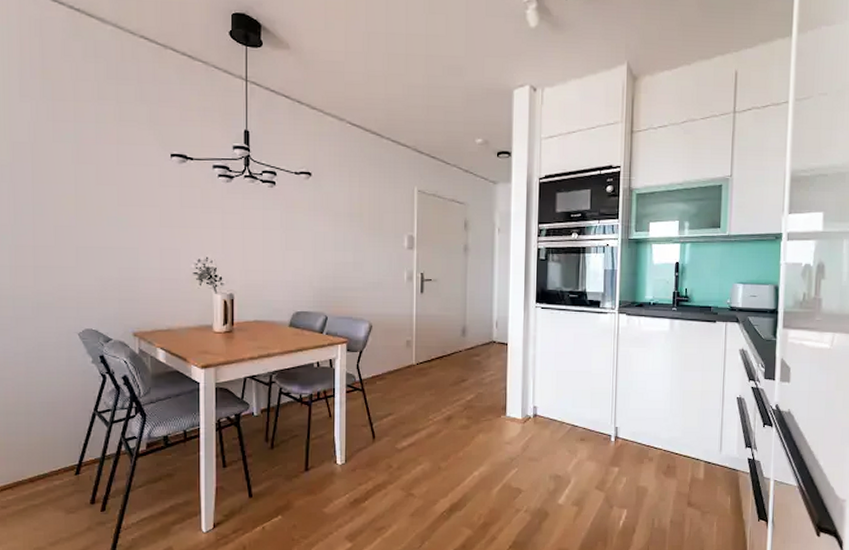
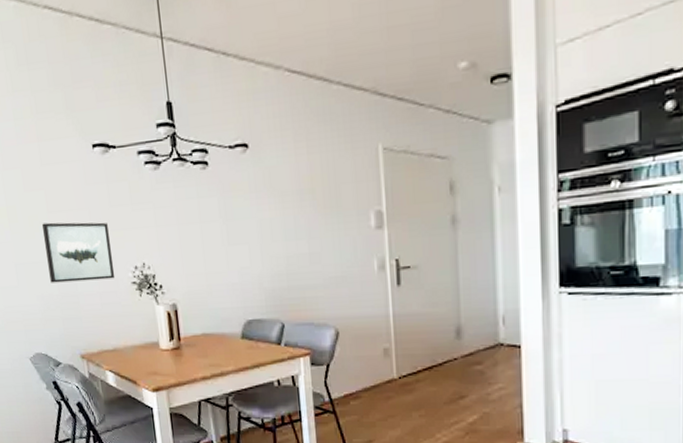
wall art: none [111,214,178,268] -> present [42,222,115,283]

